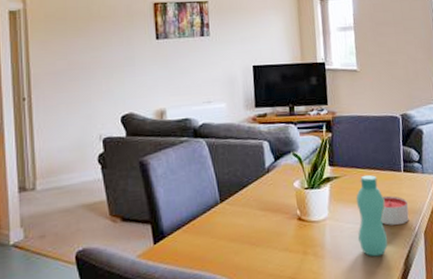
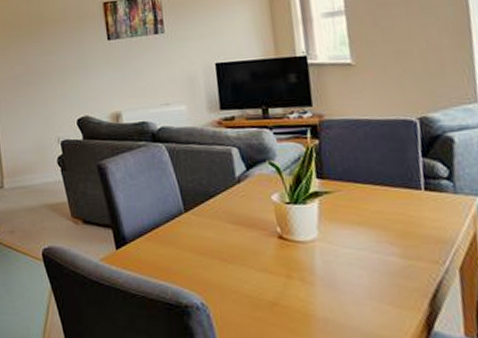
bottle: present [355,174,388,257] -> none [355,191,404,292]
candle: present [381,195,409,226] -> none [393,218,436,255]

